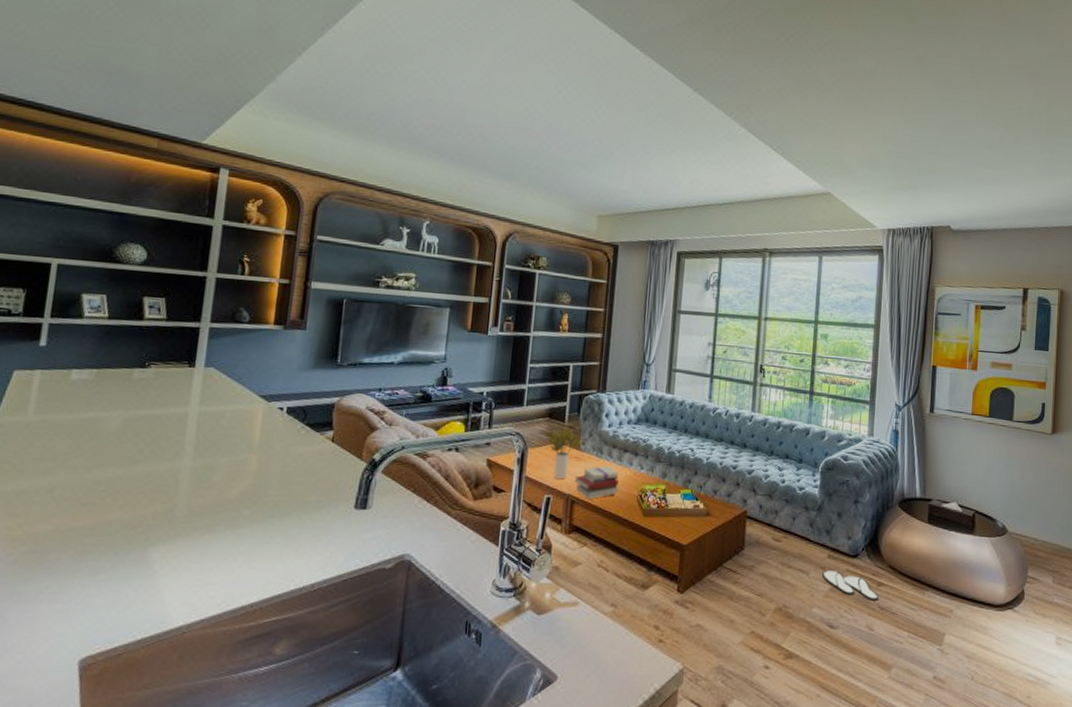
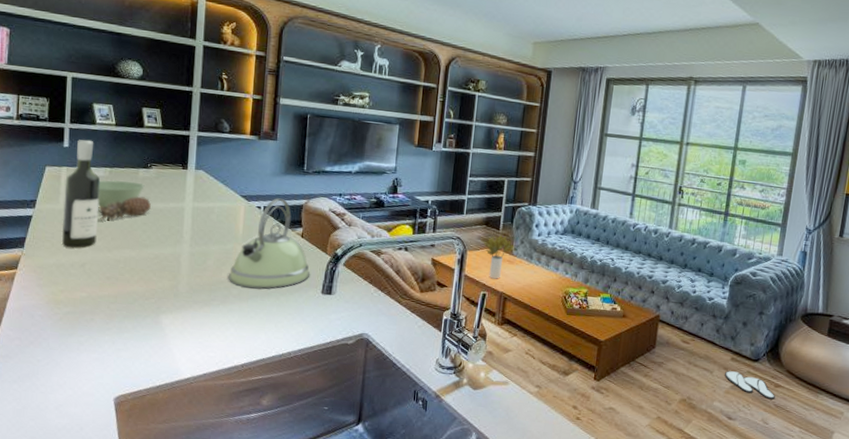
bottle: none [26,336,84,470] -> present [61,139,101,248]
fruit: none [75,402,146,434] -> present [97,196,151,221]
bowl: none [77,384,140,418] -> present [97,180,145,208]
kettle: none [238,397,341,507] -> present [228,198,310,289]
books: present [574,466,619,499] -> none [507,269,546,297]

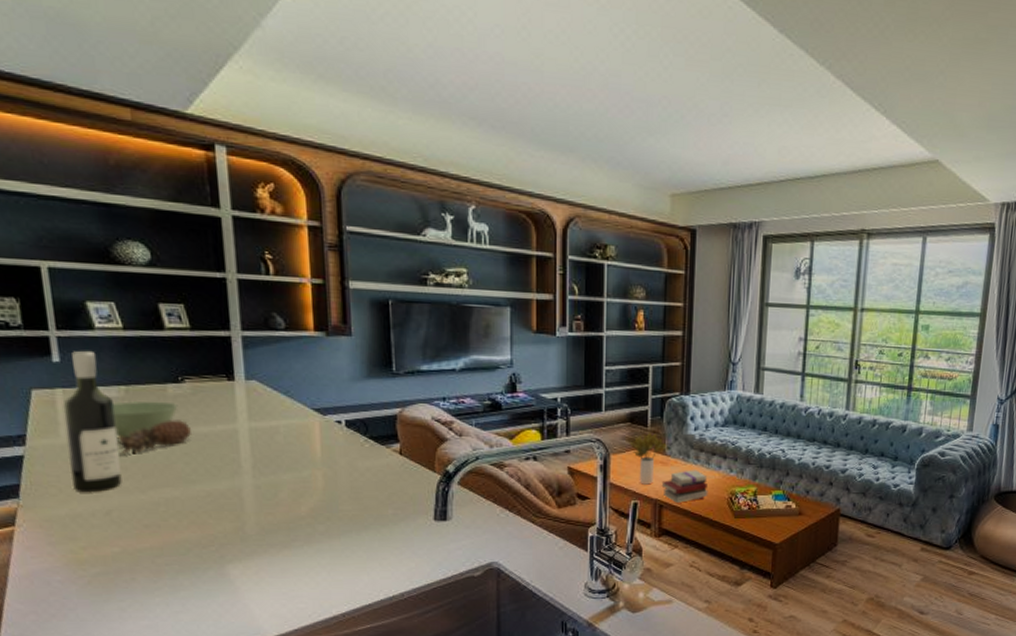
kettle: present [228,198,310,289] -> none [309,408,416,522]
books: none [507,269,546,297] -> present [661,470,708,503]
slippers: present [725,371,775,400] -> none [914,562,969,588]

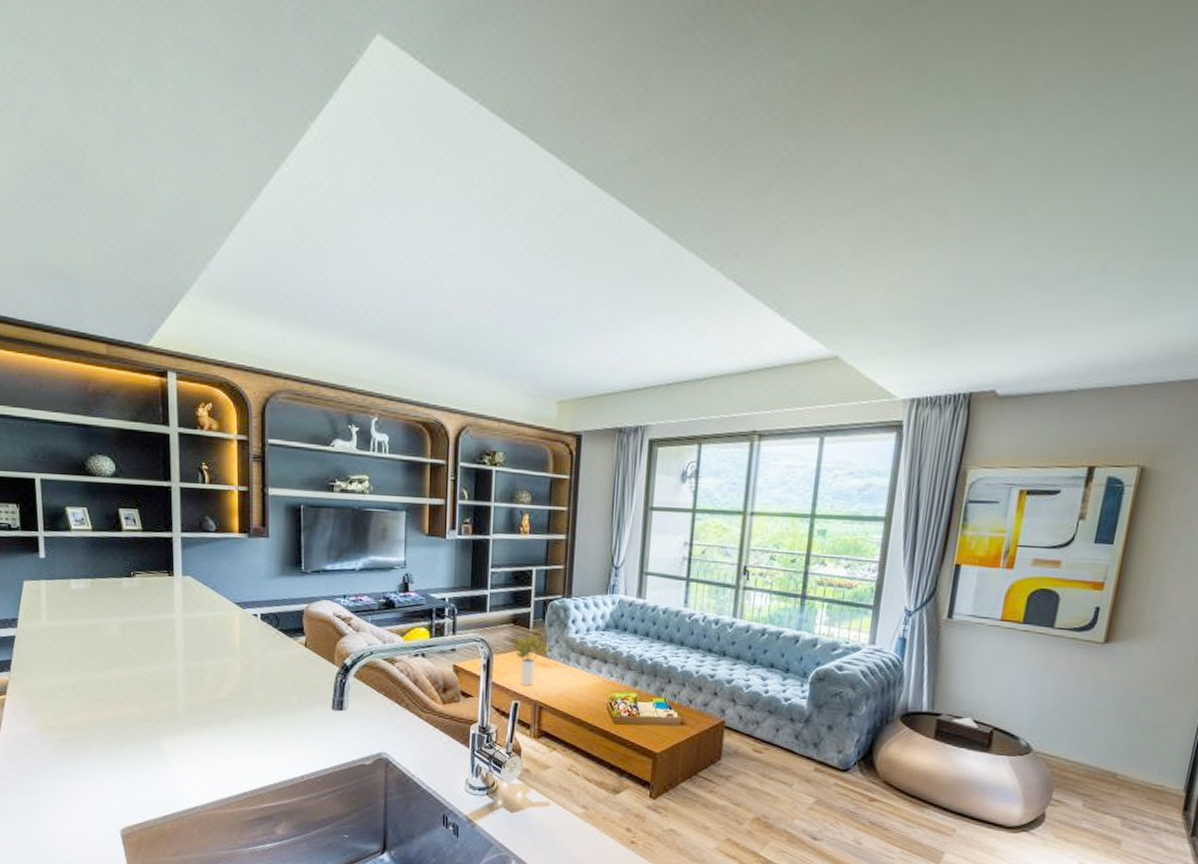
bottle: present [63,350,122,493] -> none [45,548,85,670]
bowl: present [113,401,178,438] -> none [81,592,130,624]
fruit: present [116,420,191,454] -> none [82,609,138,638]
books: present [661,470,708,503] -> none [542,673,588,705]

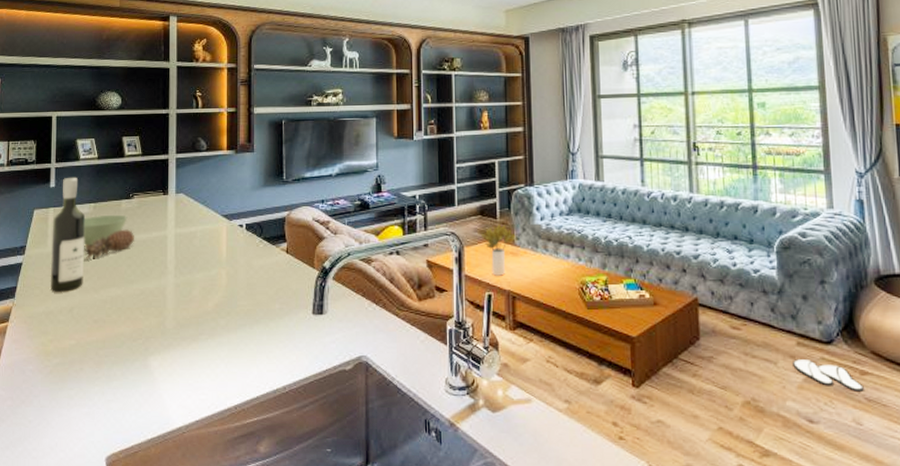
bottle: none [45,548,85,670] -> present [50,177,86,293]
bowl: none [81,592,130,624] -> present [83,214,128,246]
fruit: none [82,609,138,638] -> present [83,229,134,259]
slippers: none [807,783,870,816] -> present [793,359,864,392]

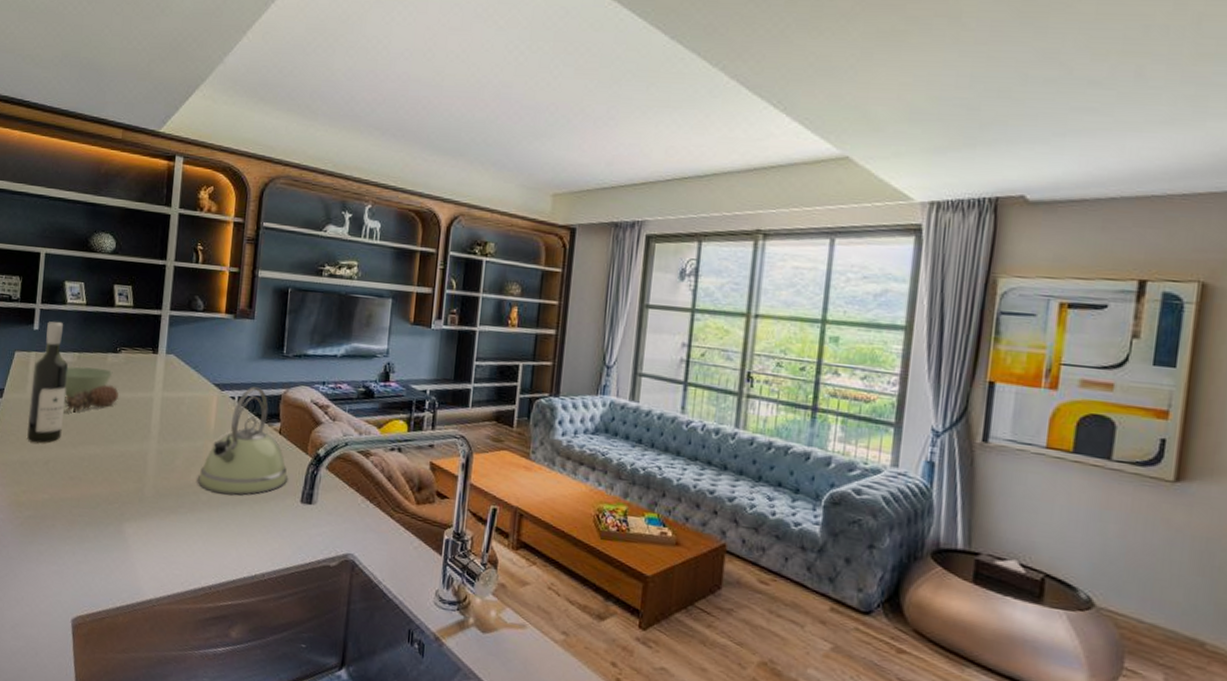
kettle: none [214,213,298,316] -> present [197,387,288,495]
flower bouquet: present [480,223,517,276] -> none [492,433,533,490]
slippers: present [793,359,864,392] -> none [822,625,898,671]

